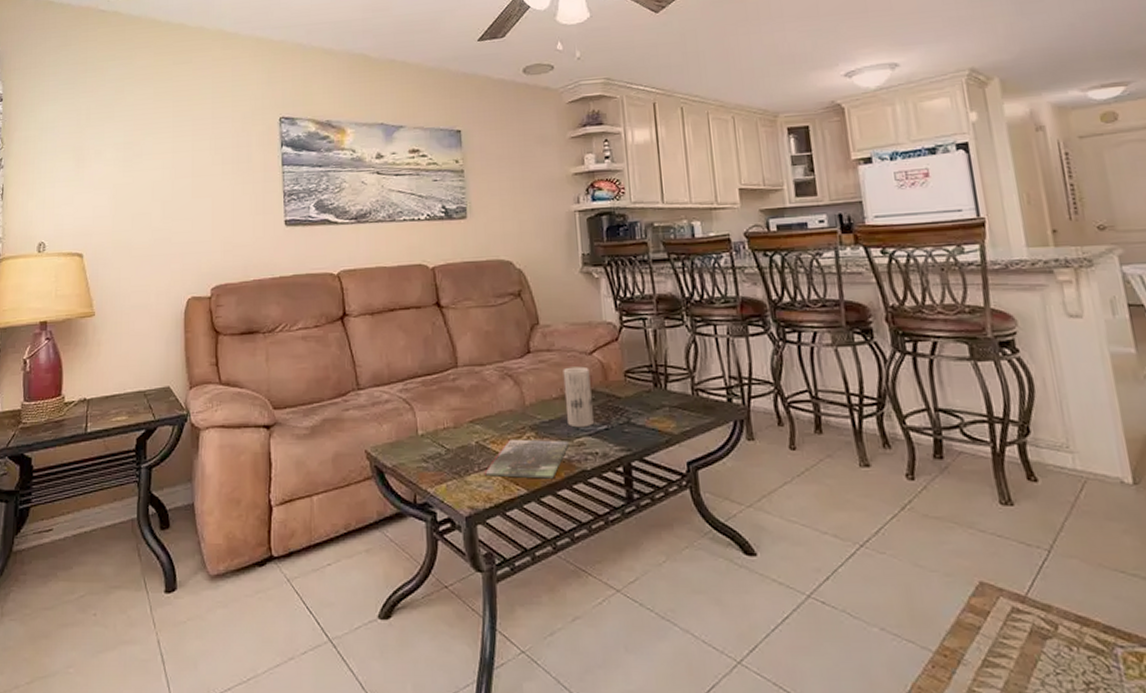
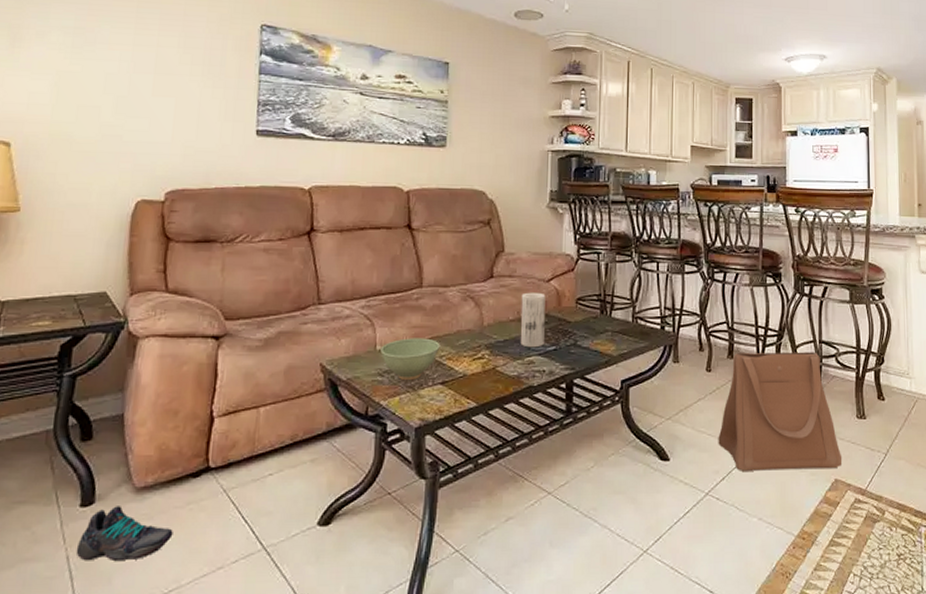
athletic shoe: none [165,593,246,646] -> present [76,506,173,560]
bowl: none [422,421,483,467] -> present [380,338,441,381]
magazine: present [484,439,570,479] -> none [437,356,520,393]
tote bag: none [814,422,987,570] -> present [718,352,843,471]

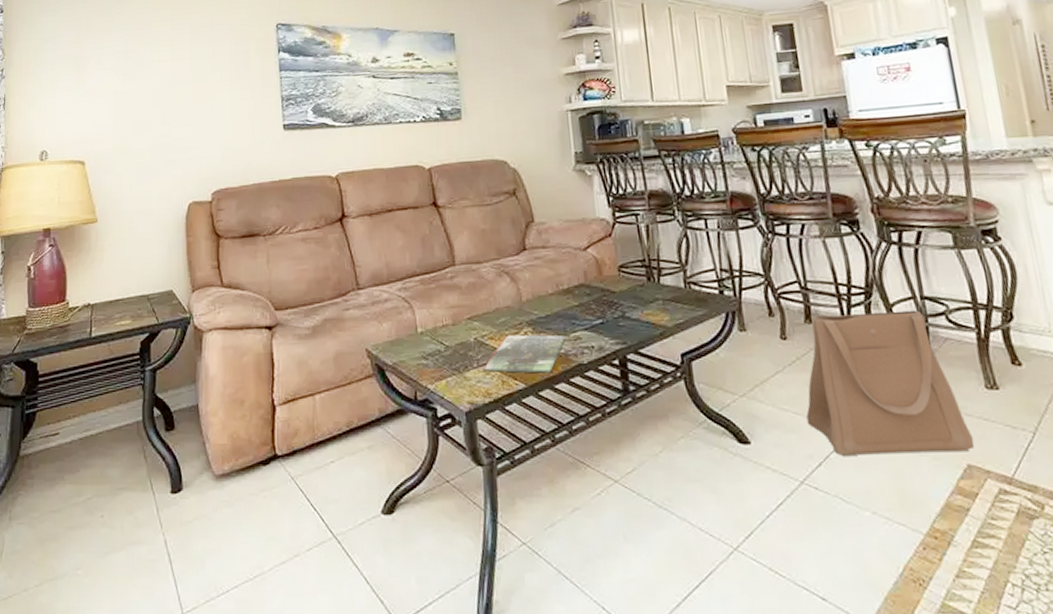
athletic shoe: present [76,506,173,560] -> none [171,493,252,545]
bowl: present [380,338,441,381] -> none [421,318,481,364]
magazine: none [437,356,520,393] -> present [482,334,566,373]
candle: present [520,292,546,348] -> none [558,262,589,323]

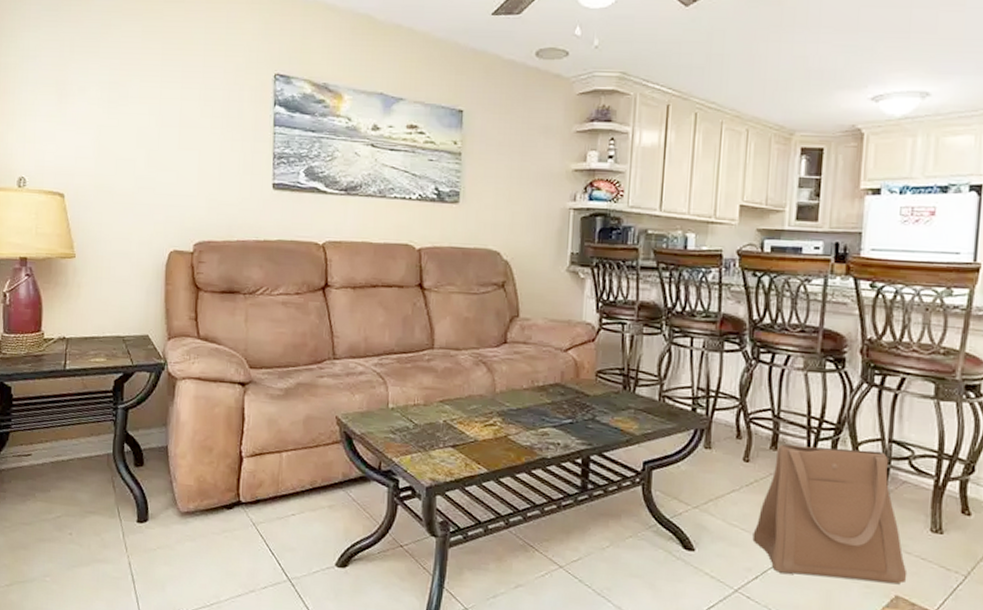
magazine: present [482,334,566,373] -> none [448,422,534,462]

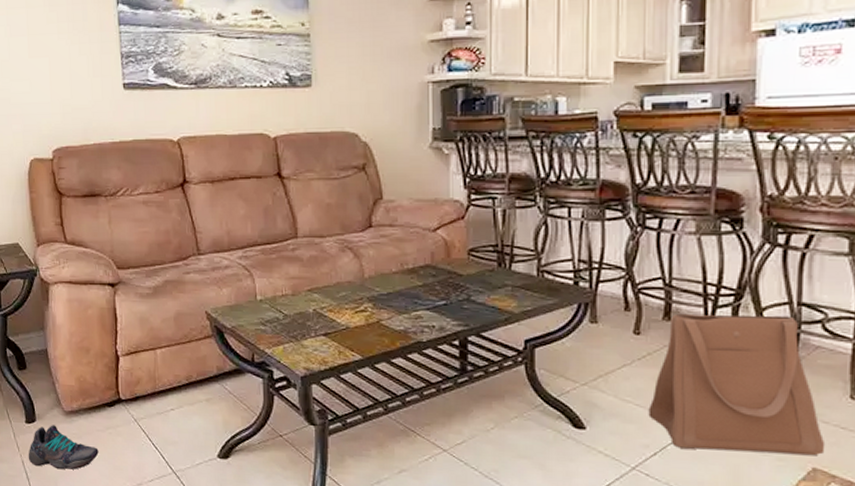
athletic shoe: none [136,525,212,573] -> present [28,425,99,470]

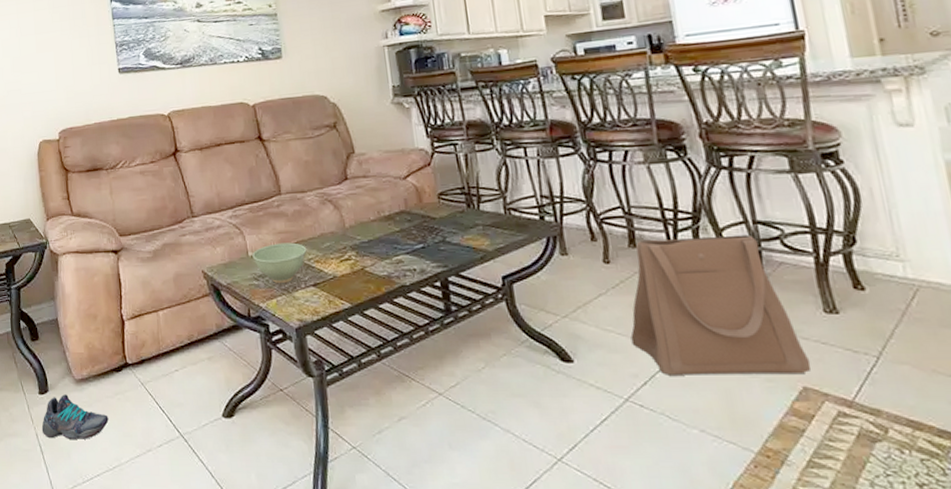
bowl: none [261,289,320,331] -> present [252,242,307,284]

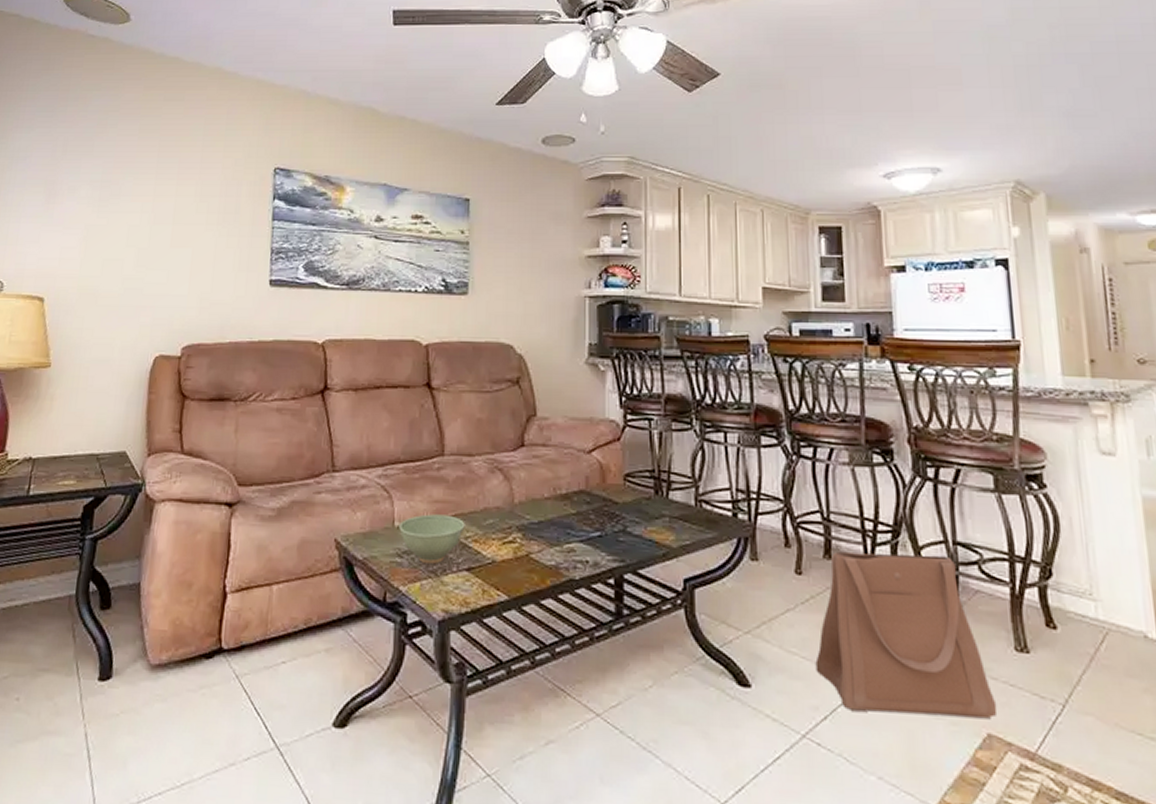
athletic shoe: present [41,394,109,439] -> none [93,683,186,745]

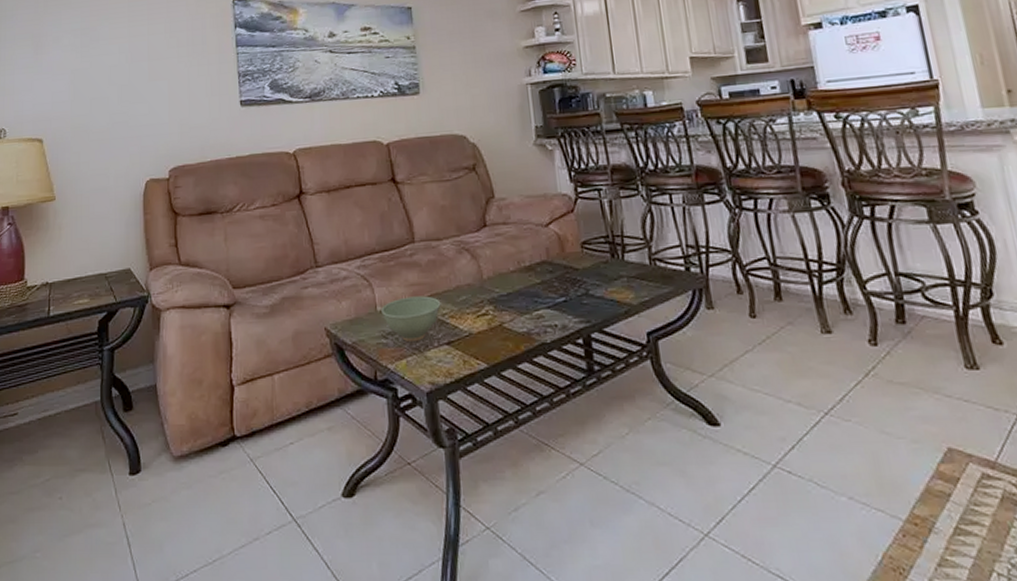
tote bag: present [815,552,997,719] -> none [777,287,955,438]

